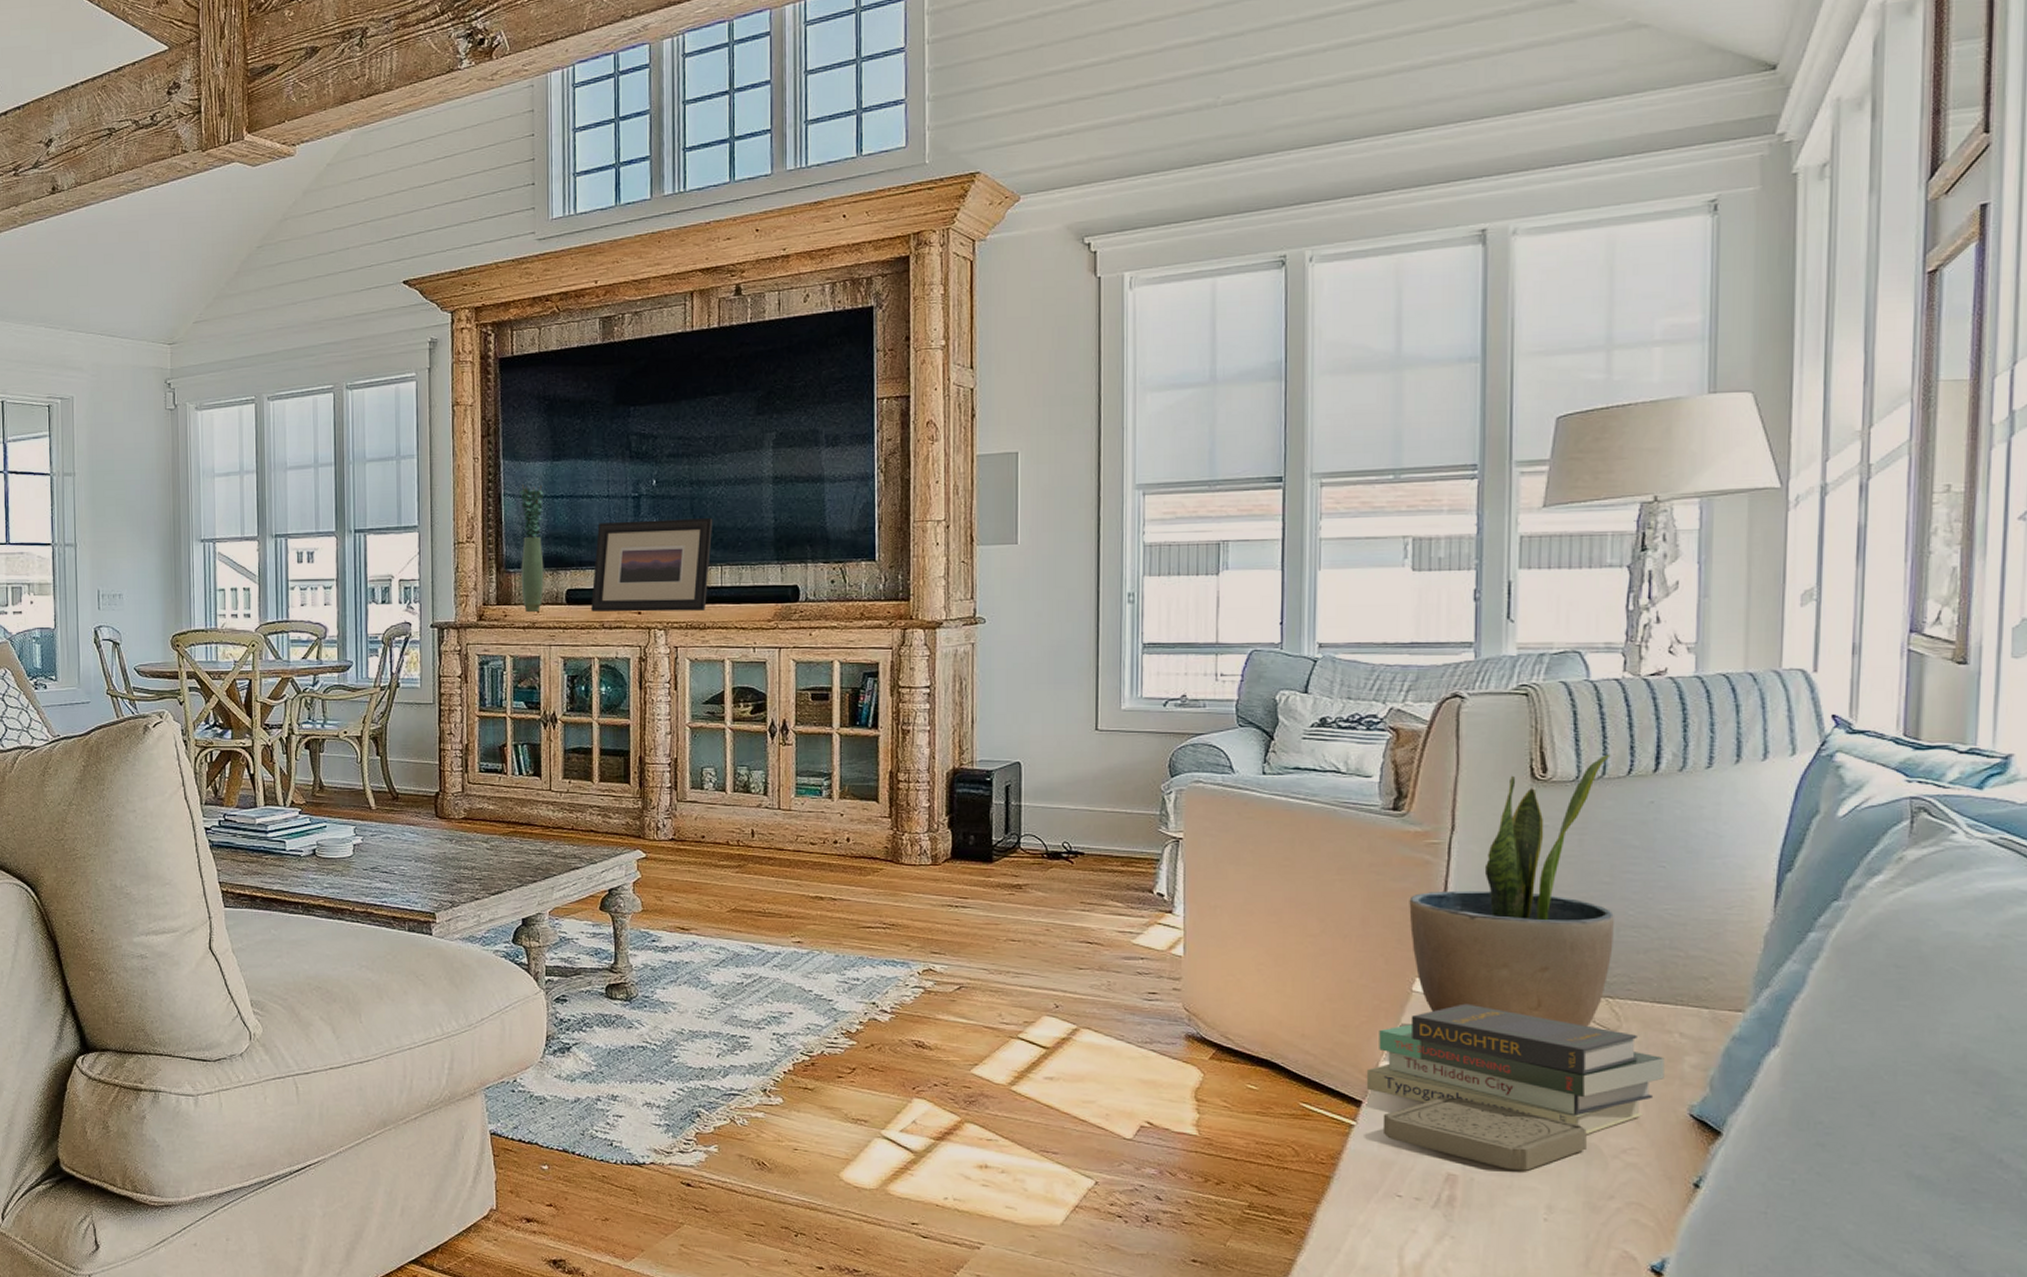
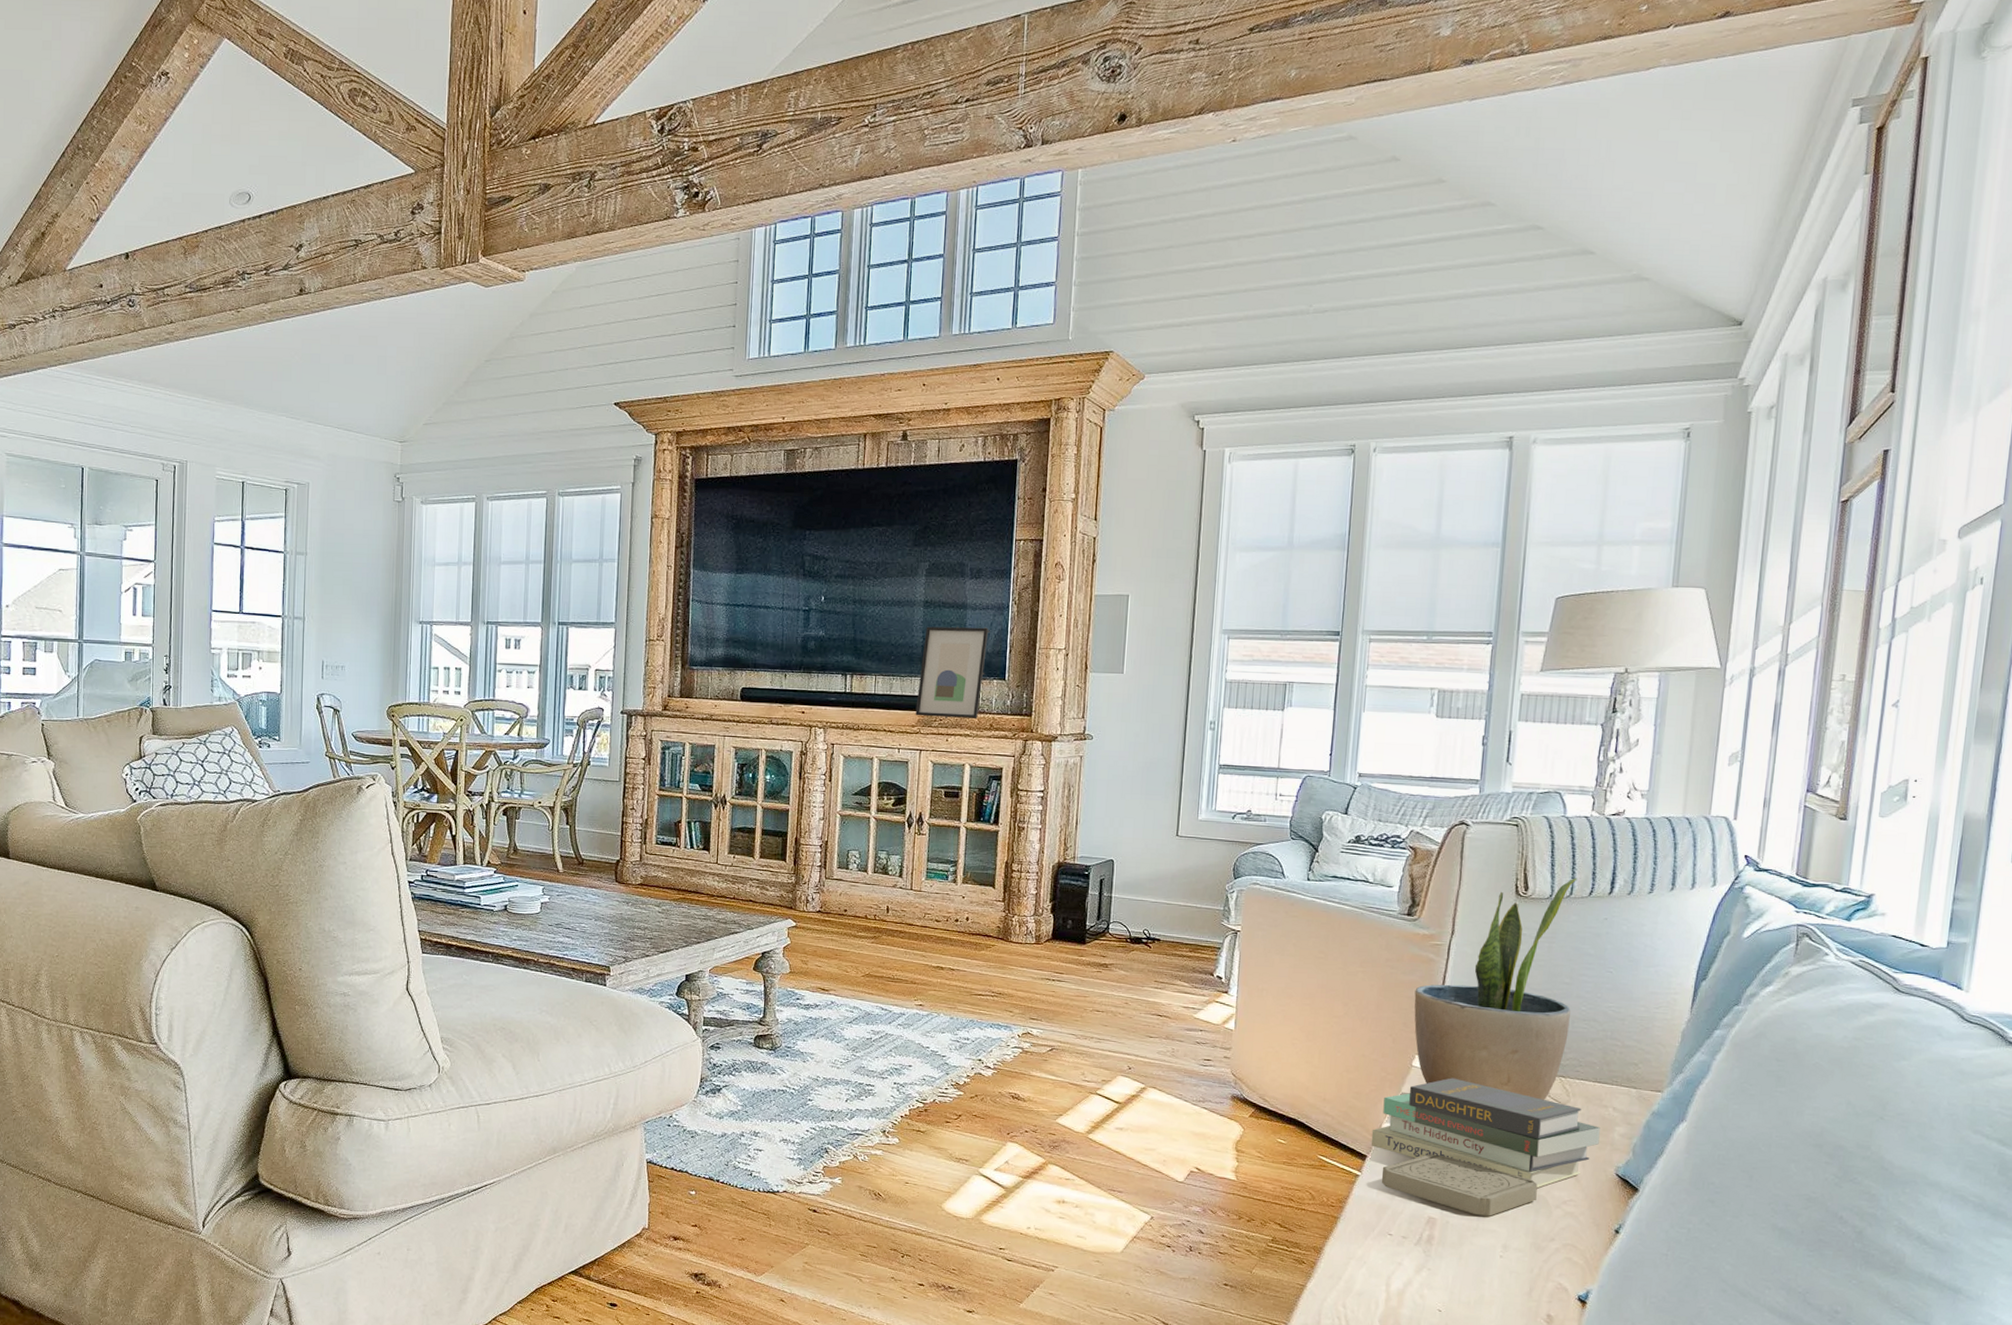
vase: present [520,483,544,613] -> none [702,591,726,707]
picture frame: present [591,518,713,612] -> none [762,631,871,714]
picture frame: none [771,502,854,610] -> present [915,626,990,720]

